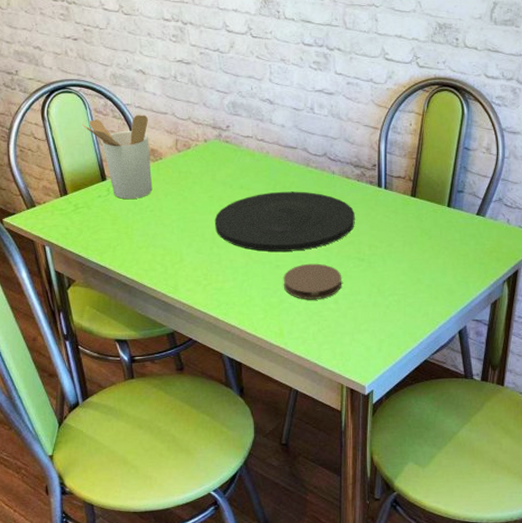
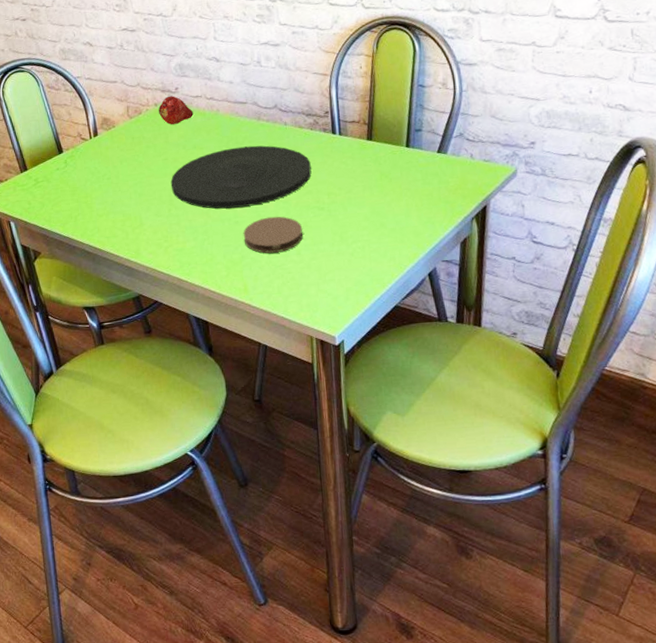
utensil holder: present [82,114,153,199] -> none [36,85,108,169]
fruit: none [208,133,243,163] -> present [159,96,193,125]

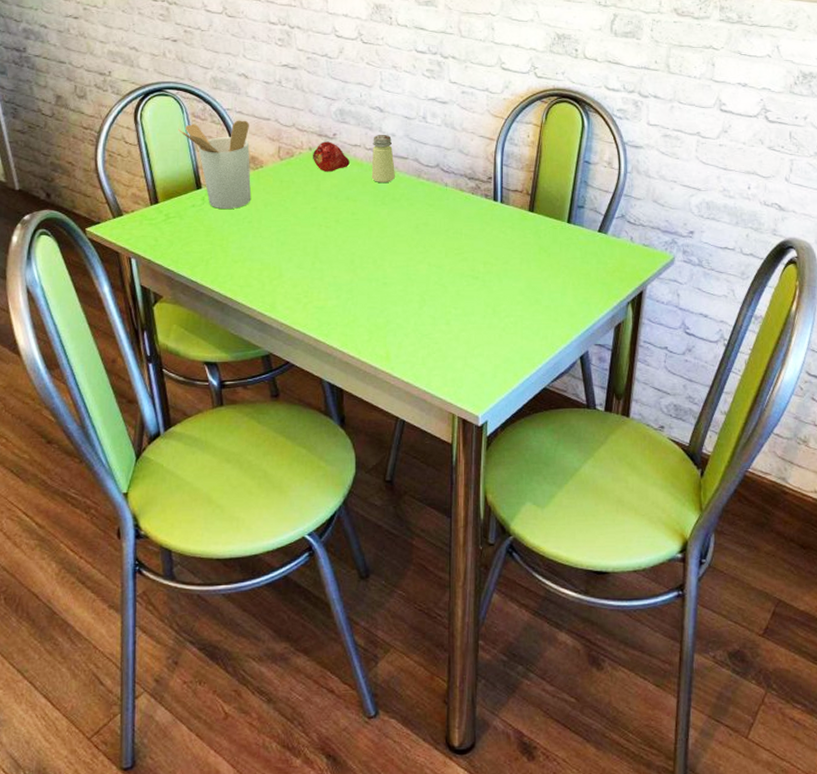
utensil holder: none [36,85,108,169] -> present [178,120,252,209]
plate: present [170,145,312,209] -> none [317,203,469,268]
saltshaker: none [212,82,237,130] -> present [371,134,396,184]
coaster: present [243,216,304,253] -> none [390,281,455,320]

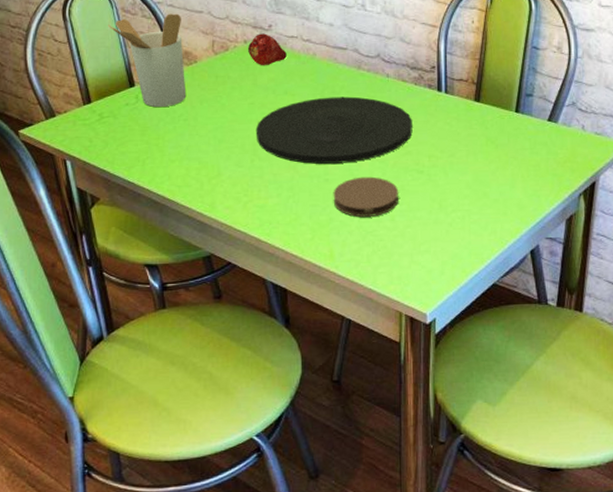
plate: none [317,203,469,268] -> present [255,96,413,164]
saltshaker: present [371,134,396,184] -> none [309,24,335,76]
coaster: none [390,281,455,320] -> present [333,176,399,217]

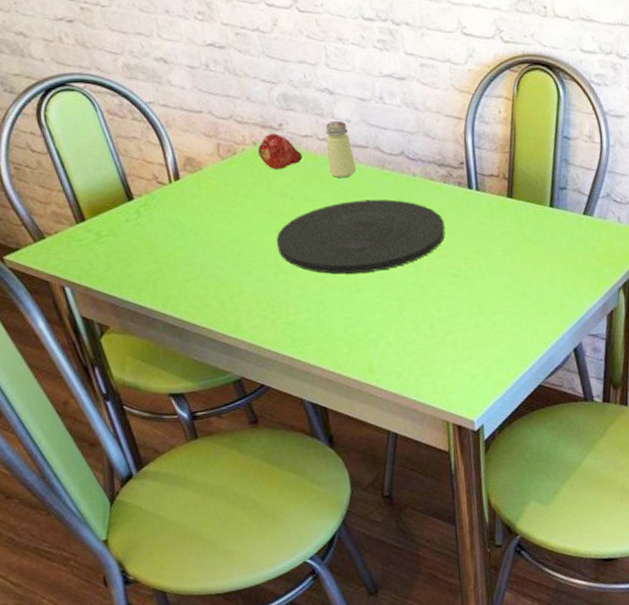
utensil holder: present [108,13,187,107] -> none [94,114,195,222]
saltshaker: none [309,24,335,76] -> present [325,120,357,178]
coaster: present [333,176,399,217] -> none [366,283,437,327]

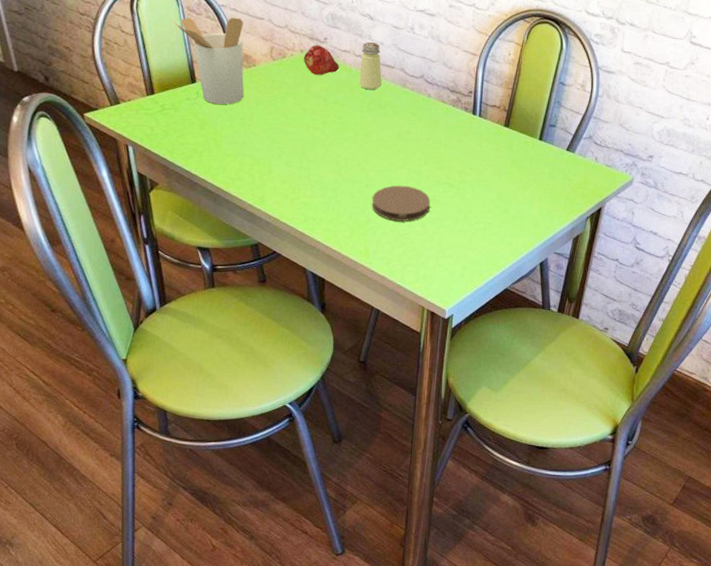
utensil holder: none [94,114,195,222] -> present [174,17,244,105]
plate: present [276,199,446,274] -> none [306,110,448,172]
coaster: none [366,283,437,327] -> present [371,185,431,222]

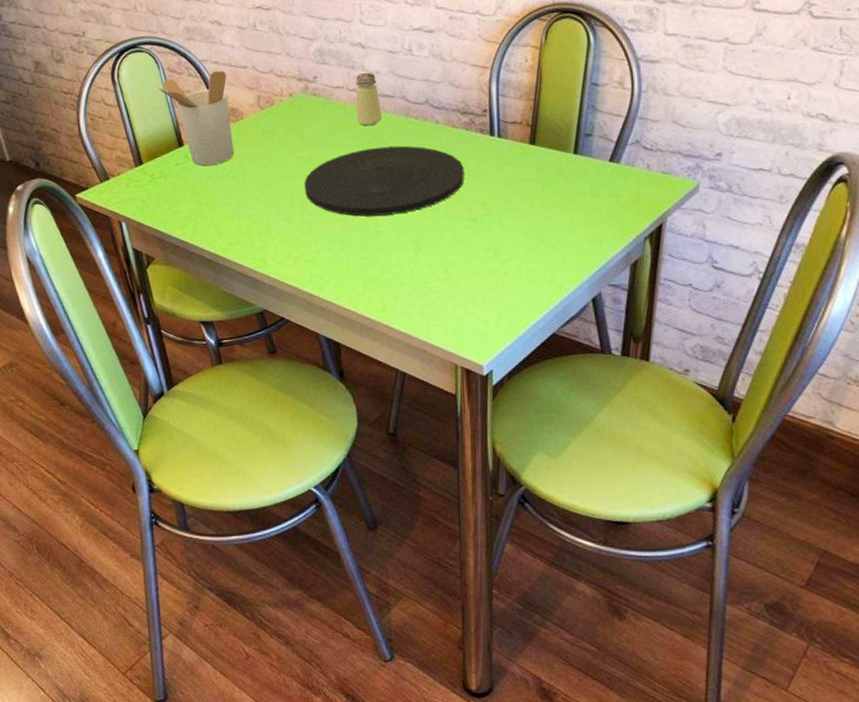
fruit: present [304,45,339,76] -> none [294,85,333,119]
plate: none [306,110,448,172] -> present [304,145,465,217]
coaster: present [371,185,431,222] -> none [383,227,452,269]

